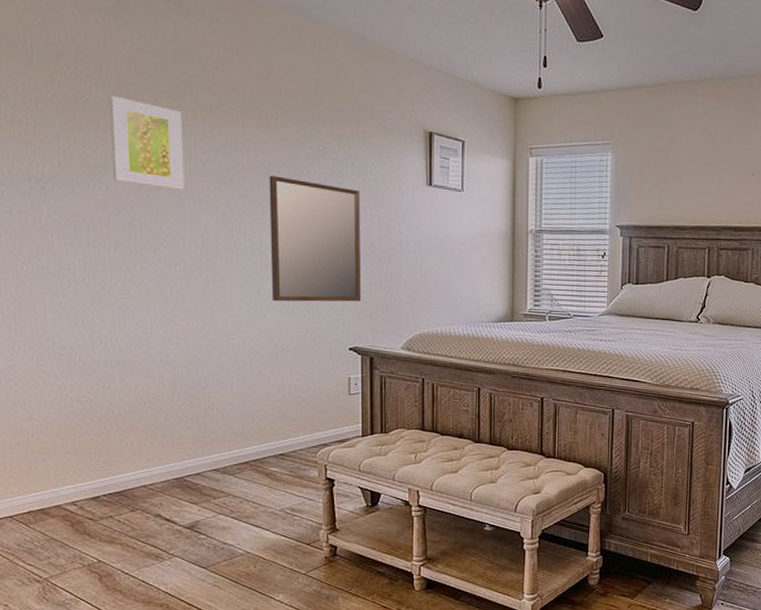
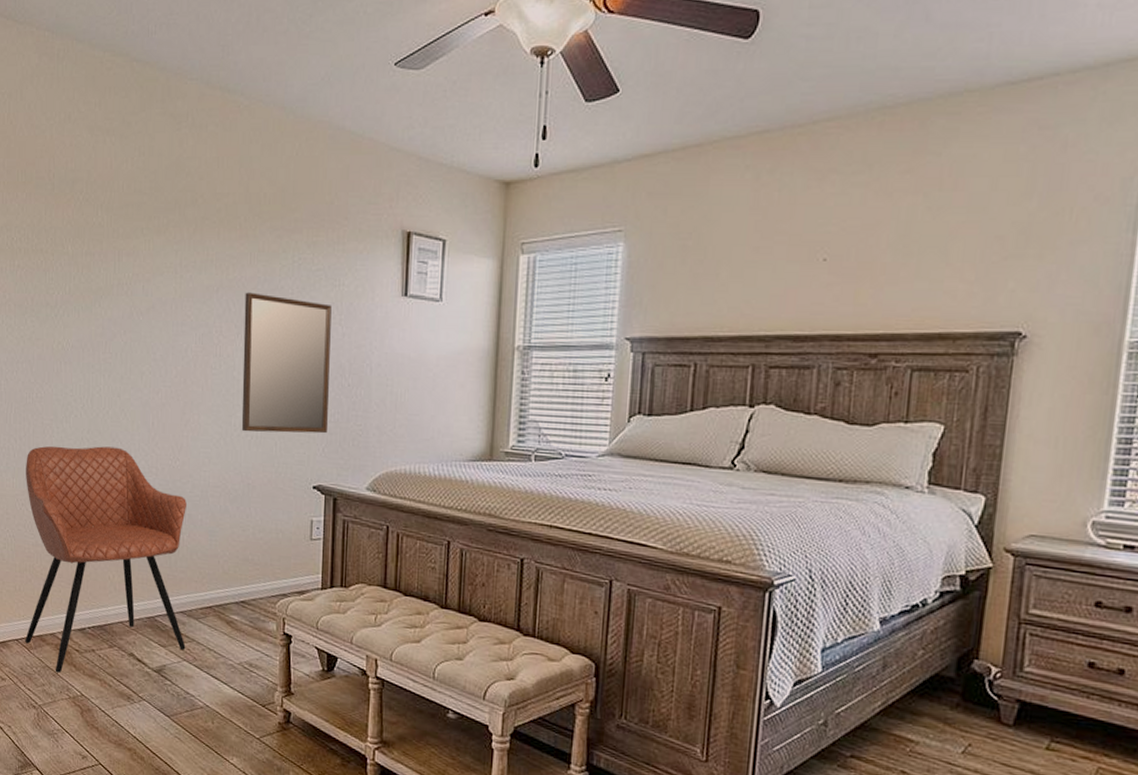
armchair: none [11,318,221,544] -> present [25,445,186,673]
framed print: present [110,95,185,190] -> none [111,217,171,312]

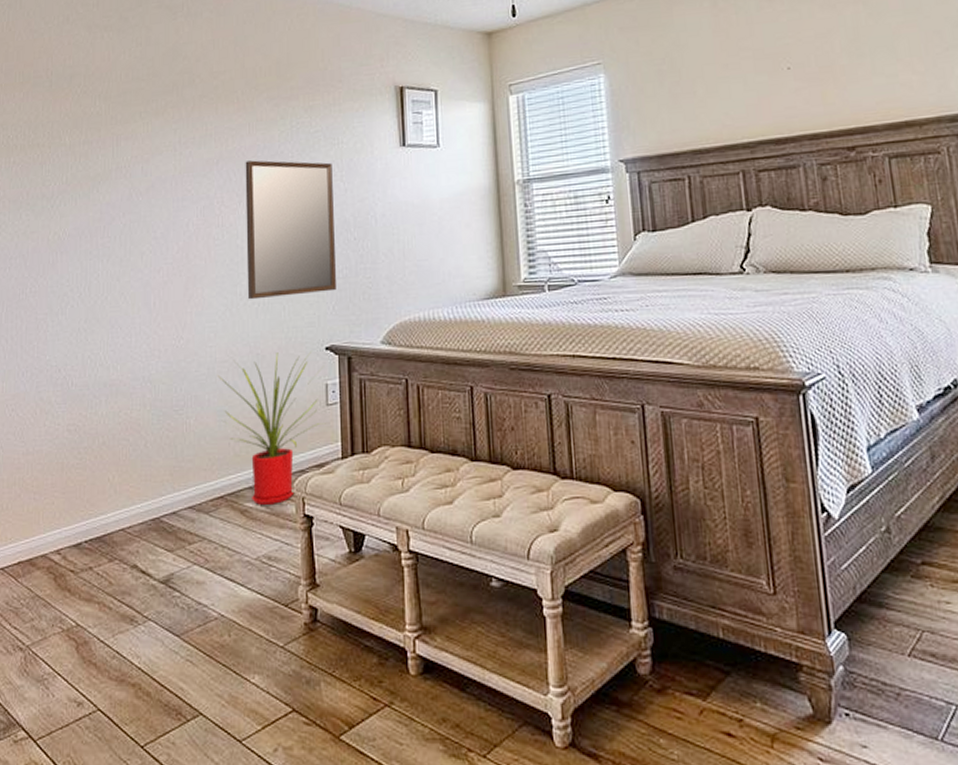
armchair: present [25,445,186,673] -> none [12,333,196,602]
house plant: none [209,485,309,620] -> present [217,352,326,505]

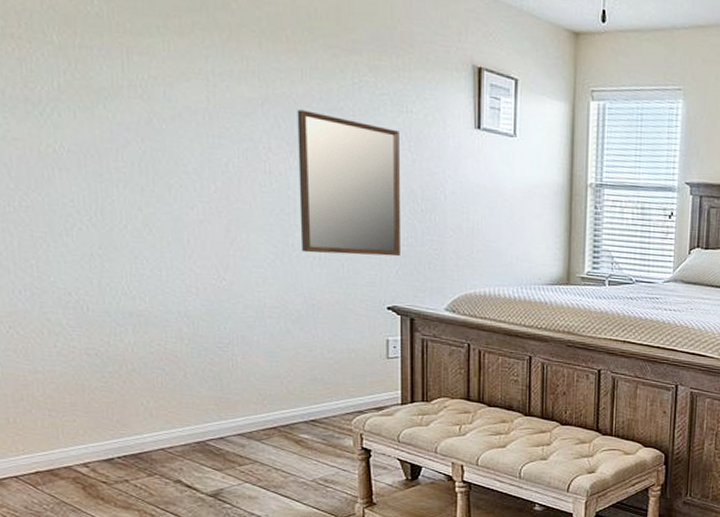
house plant: present [217,352,326,505] -> none [266,306,386,438]

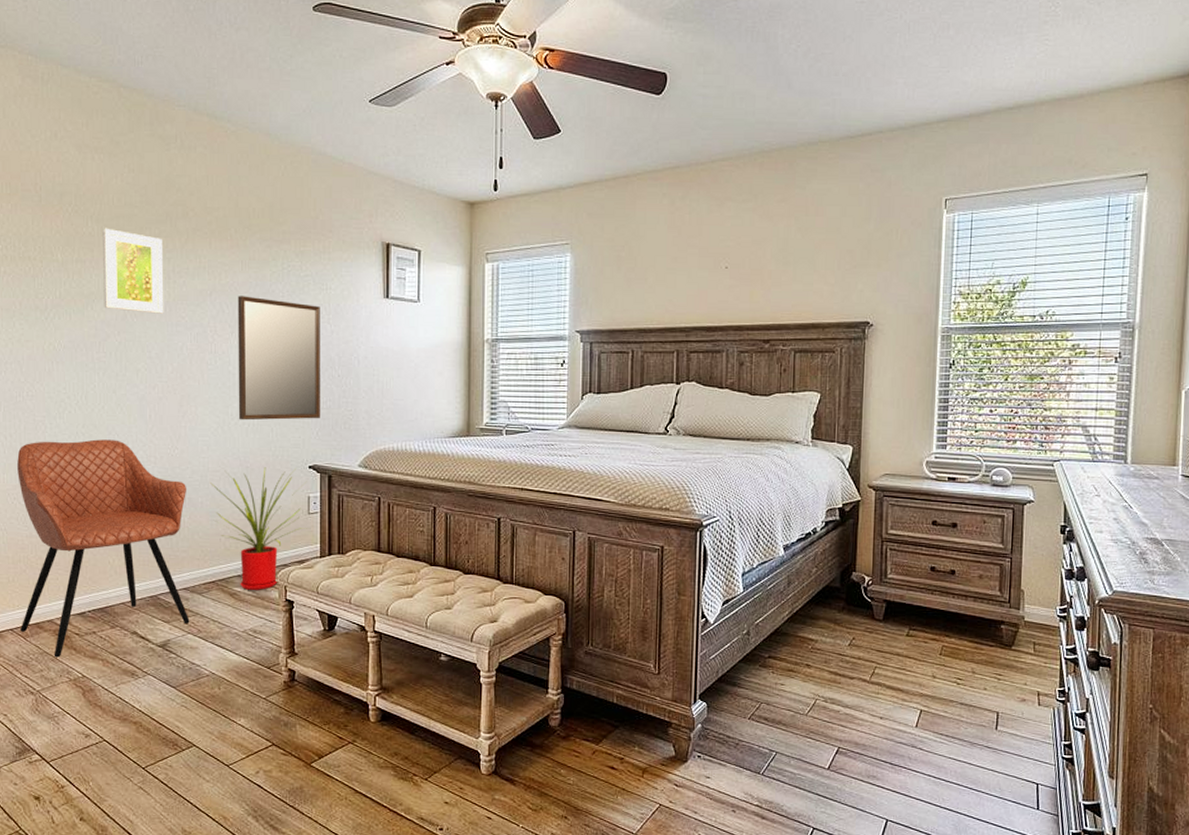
armchair: none [10,261,247,508] -> present [17,439,190,658]
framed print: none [114,9,202,122] -> present [103,228,164,314]
house plant: none [266,306,386,438] -> present [209,467,307,590]

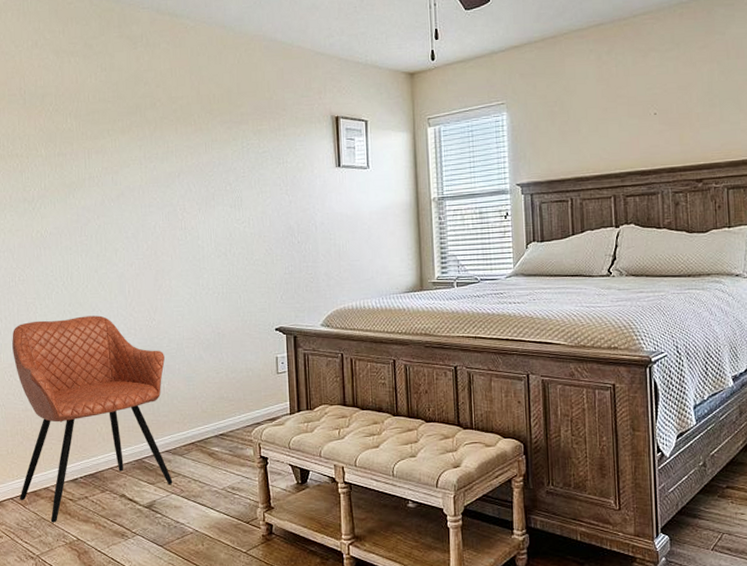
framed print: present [103,228,164,314] -> none [80,122,138,197]
house plant: present [209,467,307,590] -> none [185,332,277,449]
home mirror: present [237,296,321,421] -> none [203,174,284,290]

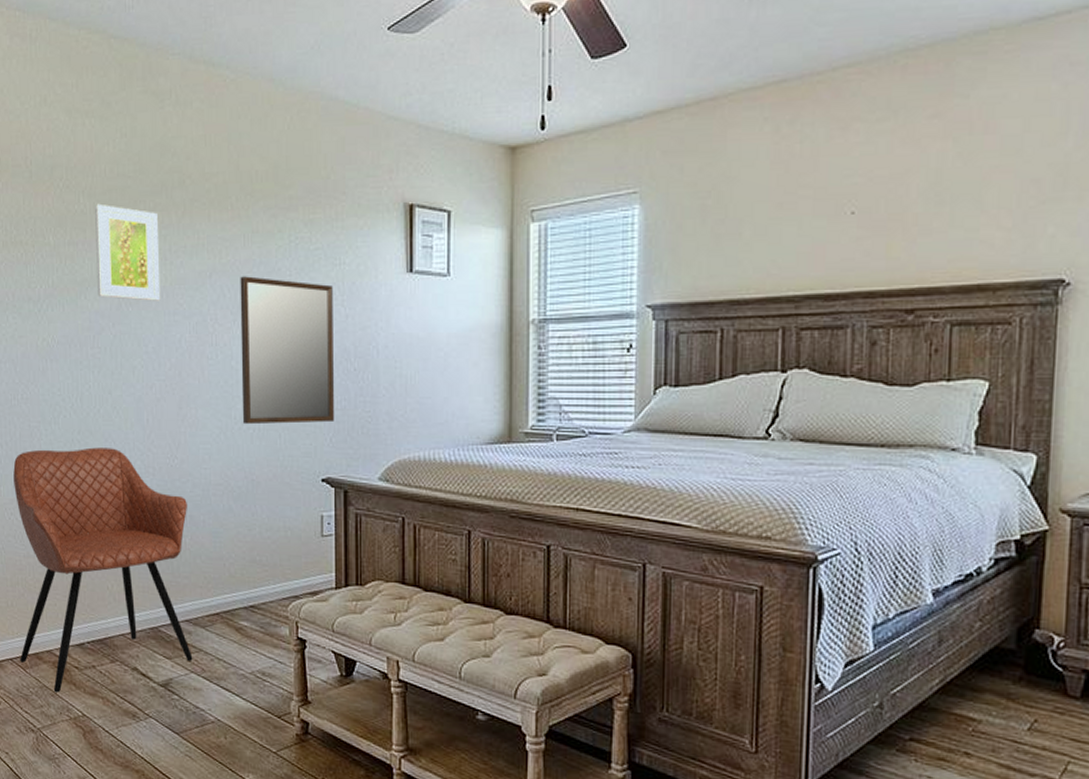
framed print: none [80,122,138,197] -> present [95,203,161,301]
home mirror: none [203,174,284,290] -> present [240,276,335,425]

